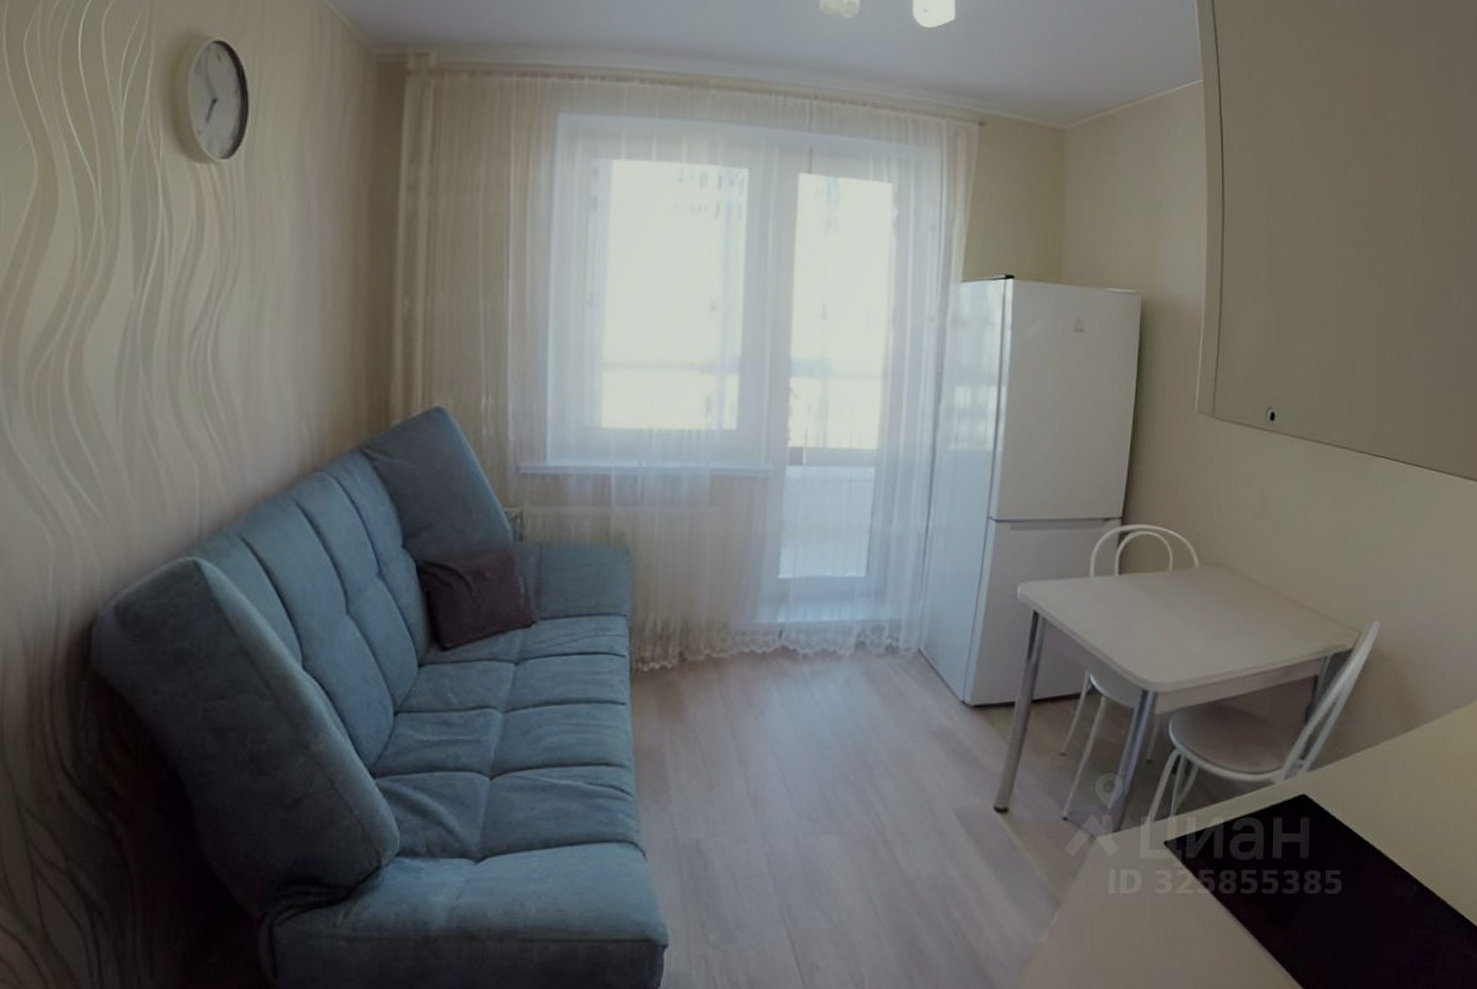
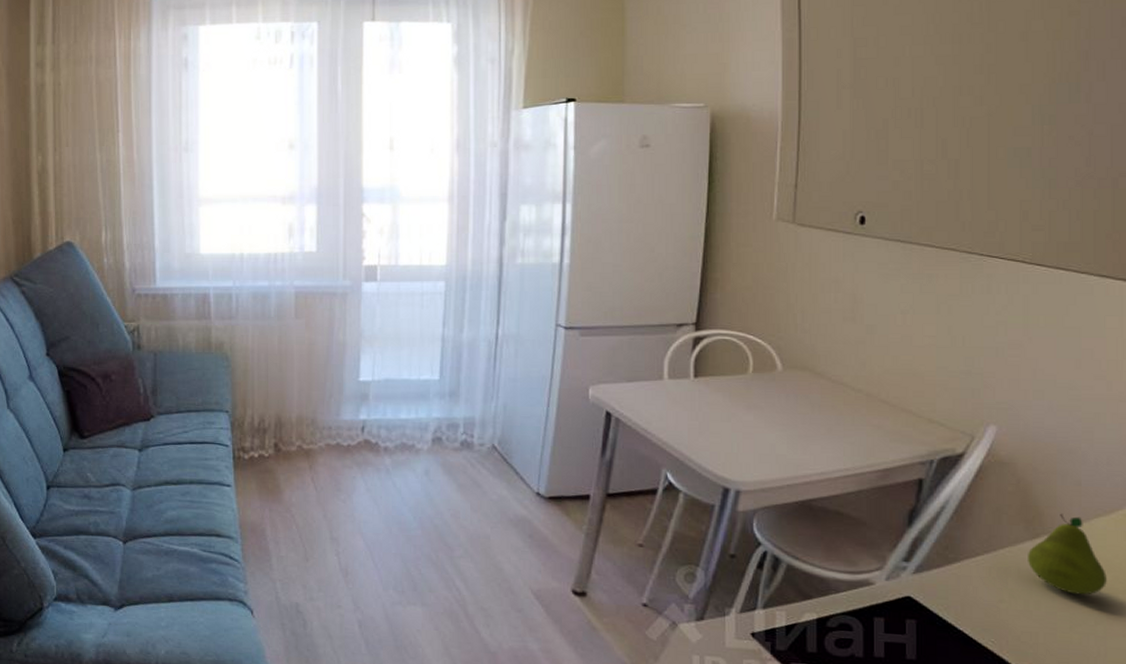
fruit: none [1402,705,1464,784] -> present [1028,513,1107,595]

